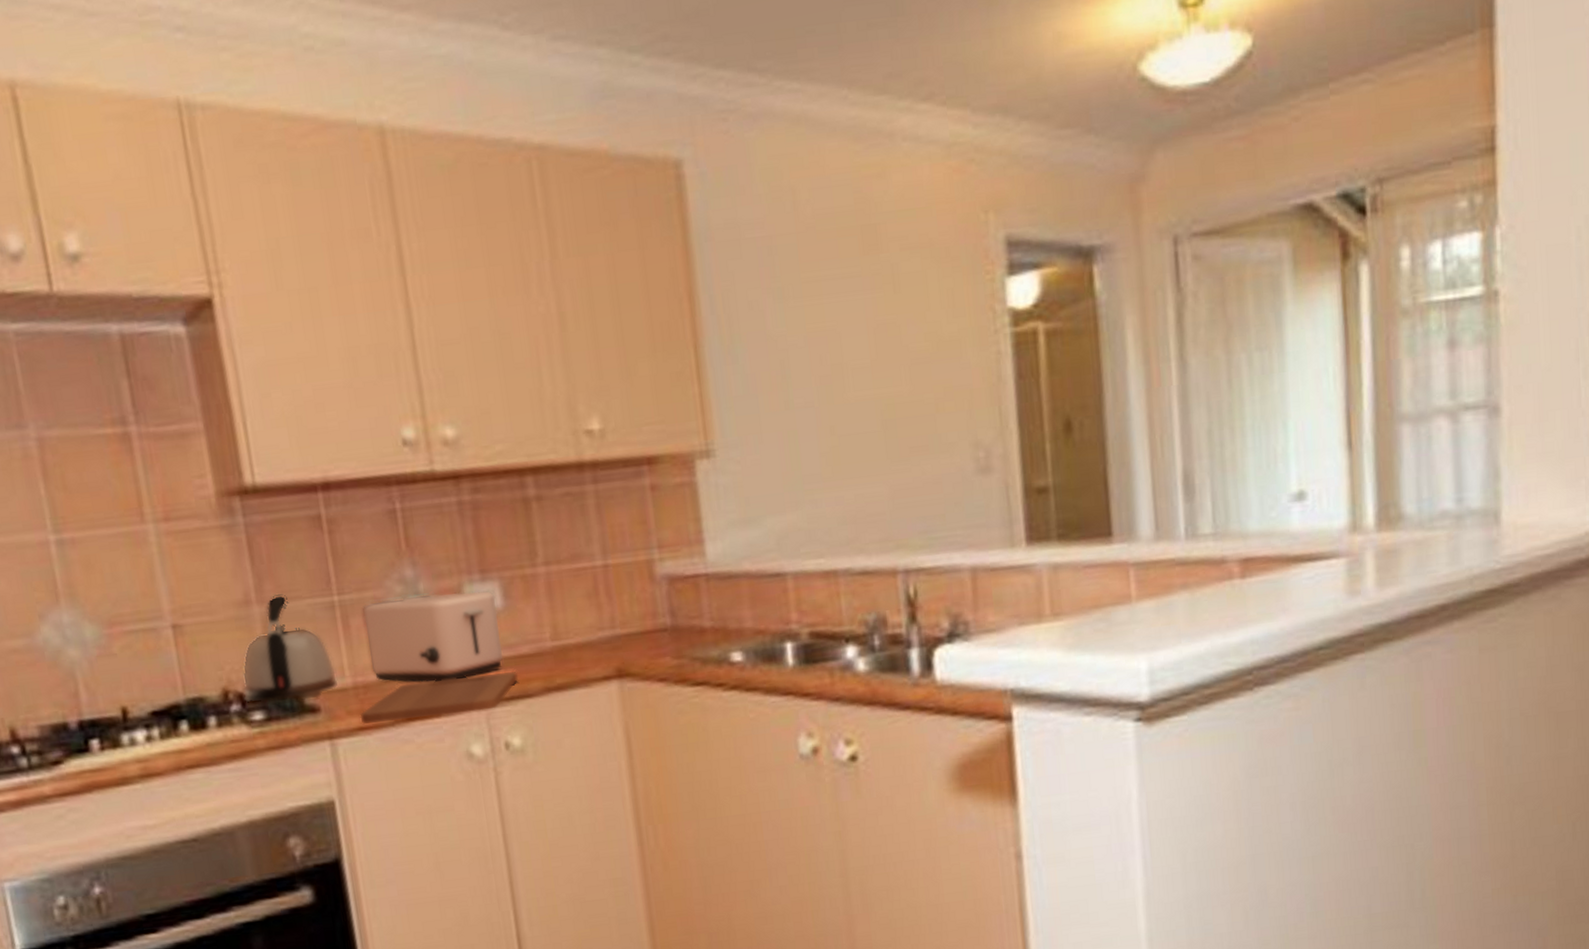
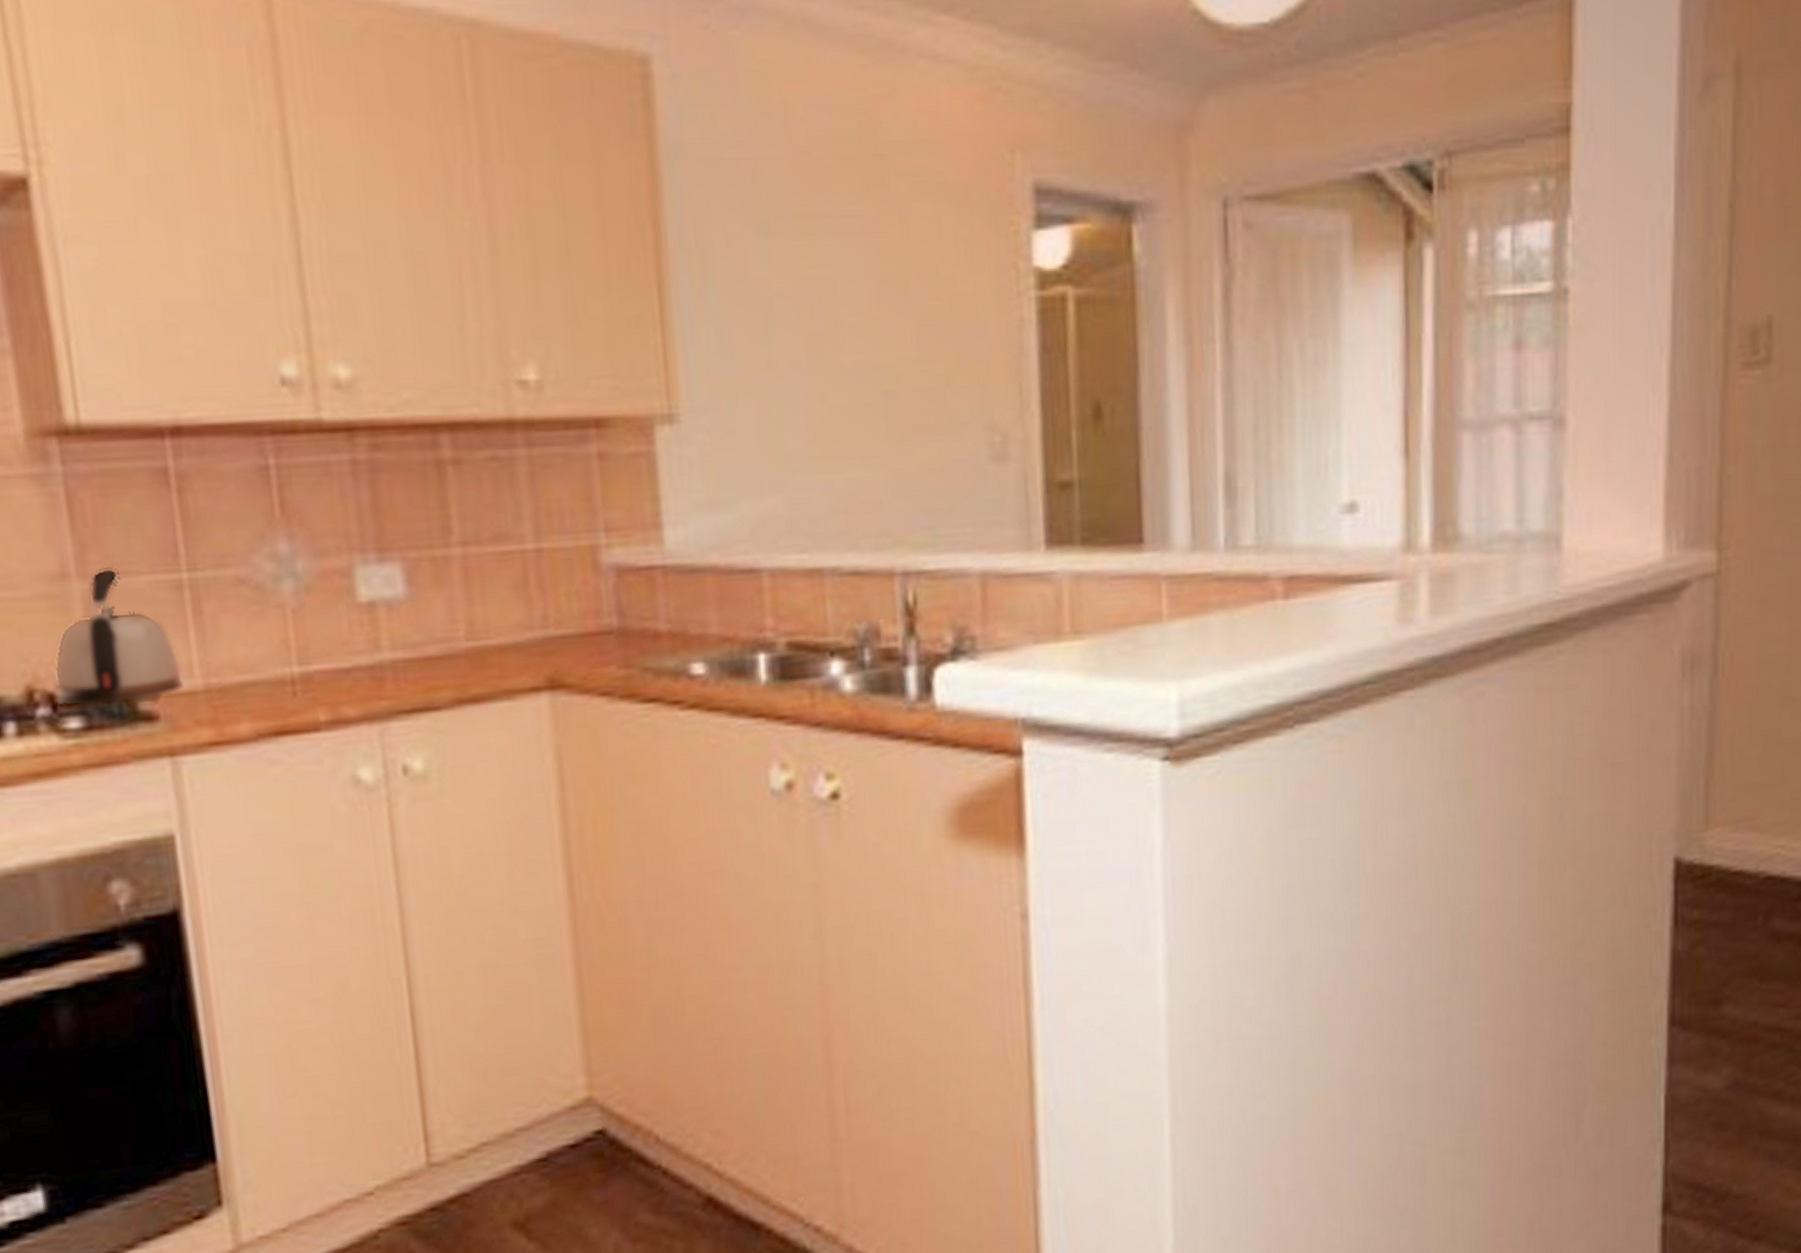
cutting board: present [360,672,518,724] -> none [212,678,422,737]
toaster: present [363,591,503,681] -> none [221,574,403,686]

